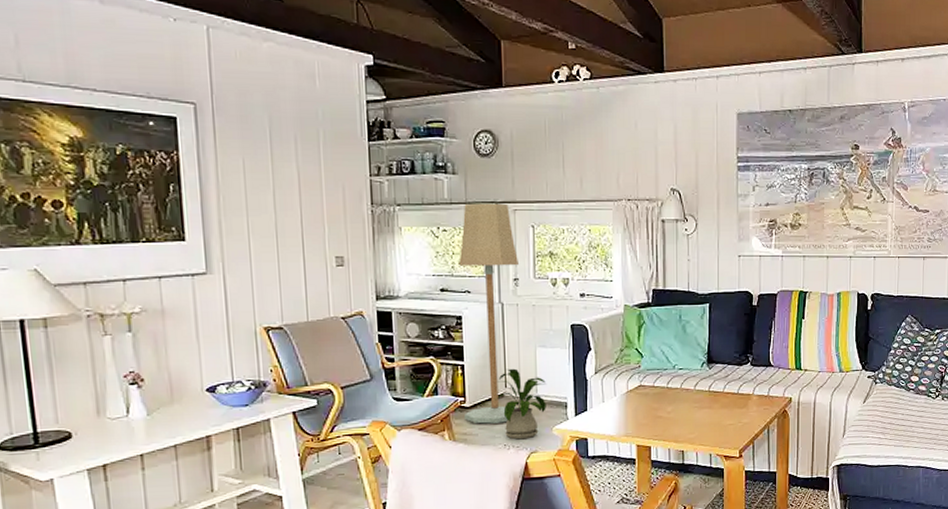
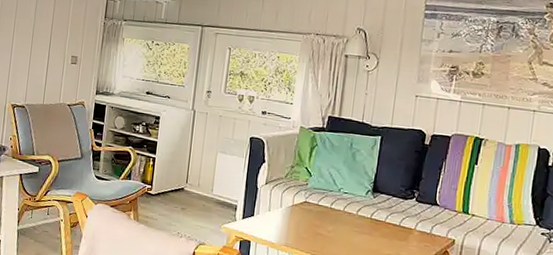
floor lamp: present [459,203,520,424] -> none [149,24,214,214]
house plant: present [494,368,547,440] -> none [175,167,222,231]

